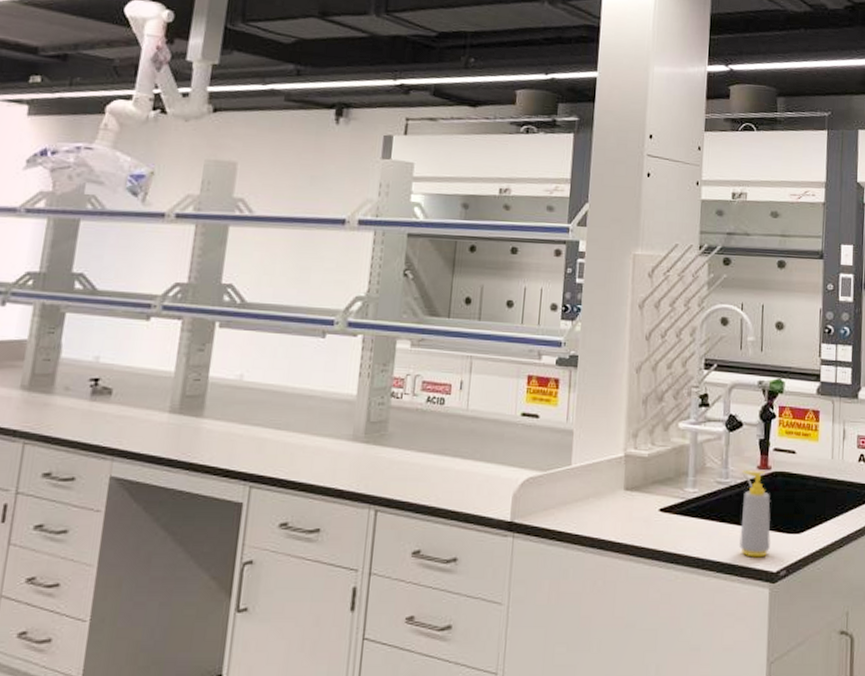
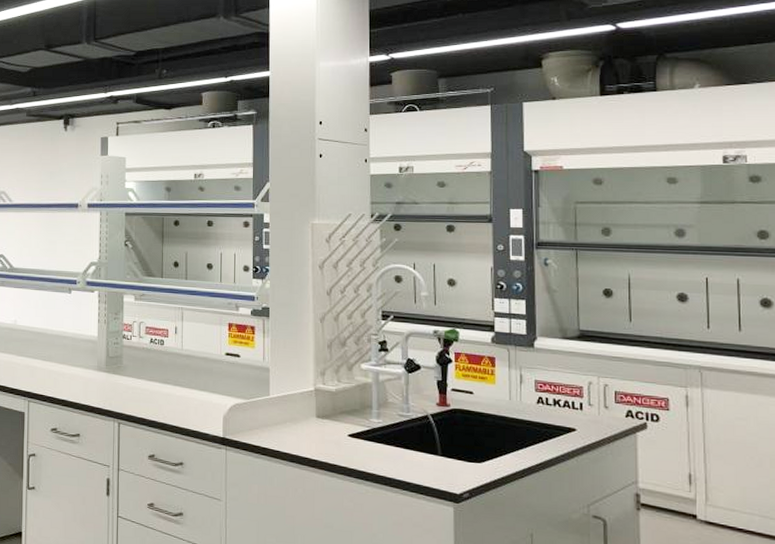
soap bottle: present [739,470,771,558] -> none [422,406,452,481]

